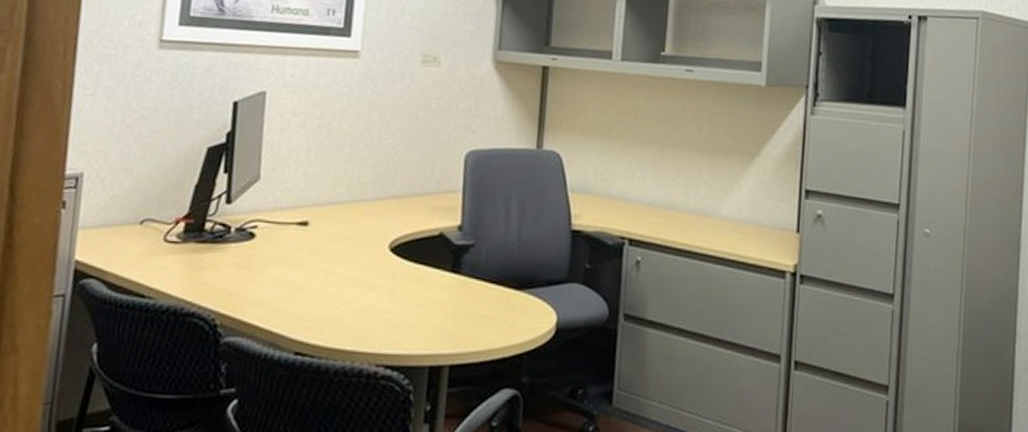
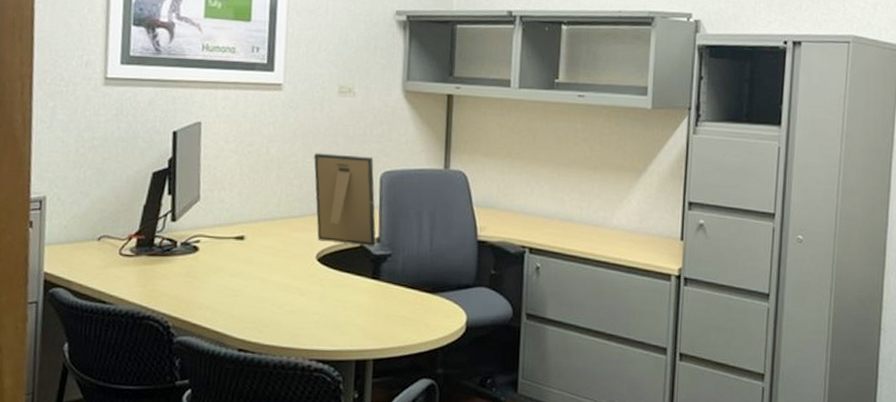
picture frame: none [391,128,458,235] -> present [314,153,376,246]

